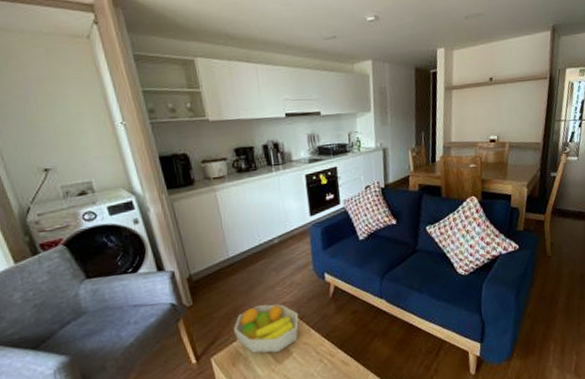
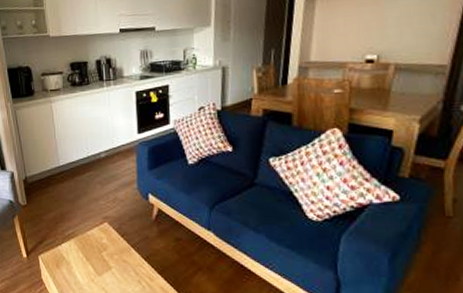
fruit bowl: present [234,304,299,353] -> none [60,216,120,263]

